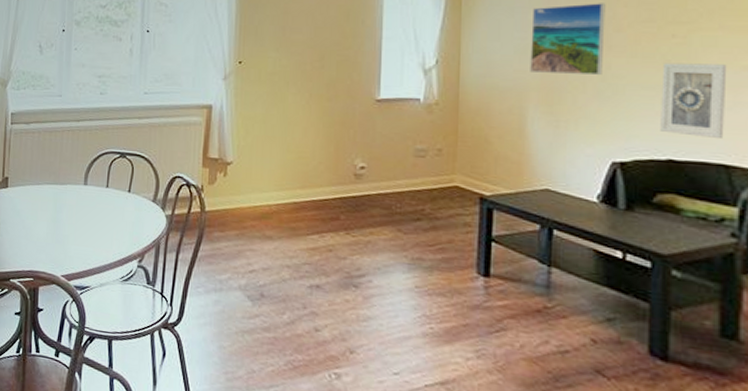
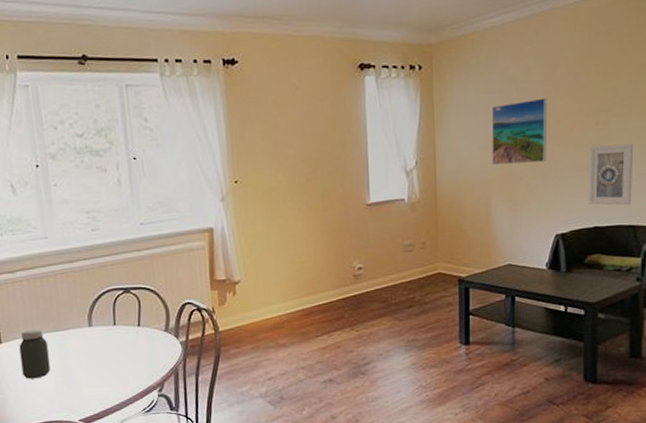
jar: none [20,179,46,227] -> present [19,329,51,379]

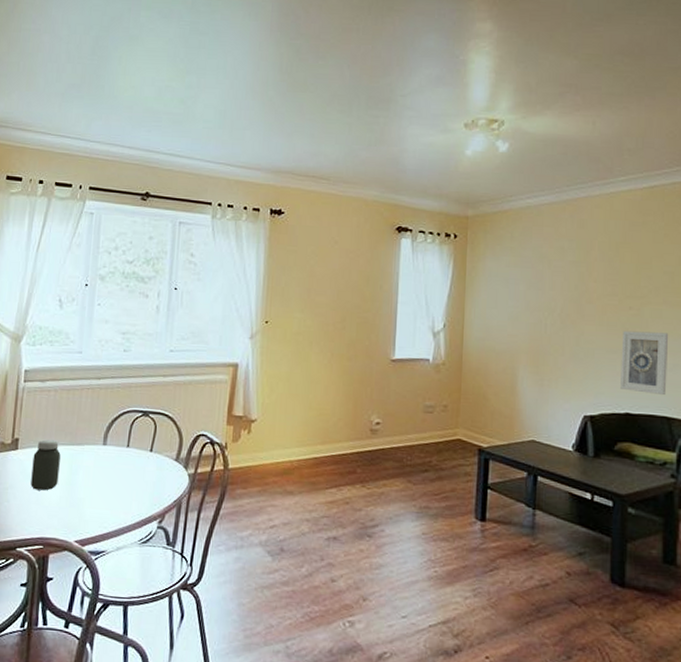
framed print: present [491,98,548,165] -> none [521,278,580,340]

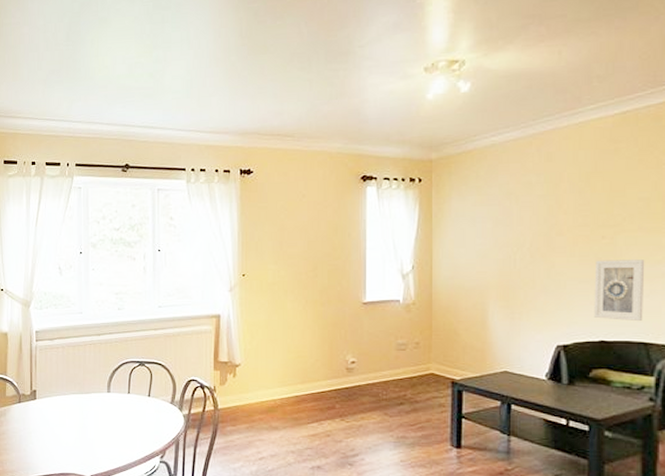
jar: present [30,439,61,491] -> none [50,390,72,434]

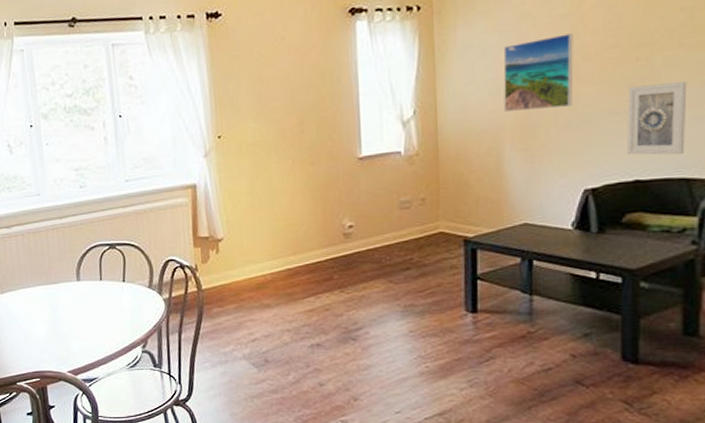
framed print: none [490,211,549,273] -> present [503,33,574,112]

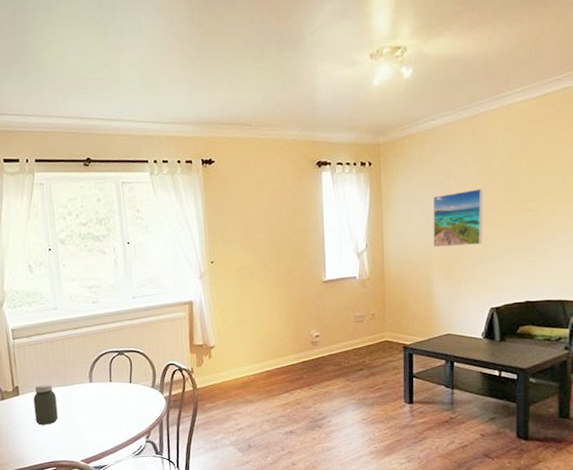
jar: none [14,282,42,329] -> present [33,384,58,425]
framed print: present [627,81,688,155] -> none [521,228,562,283]

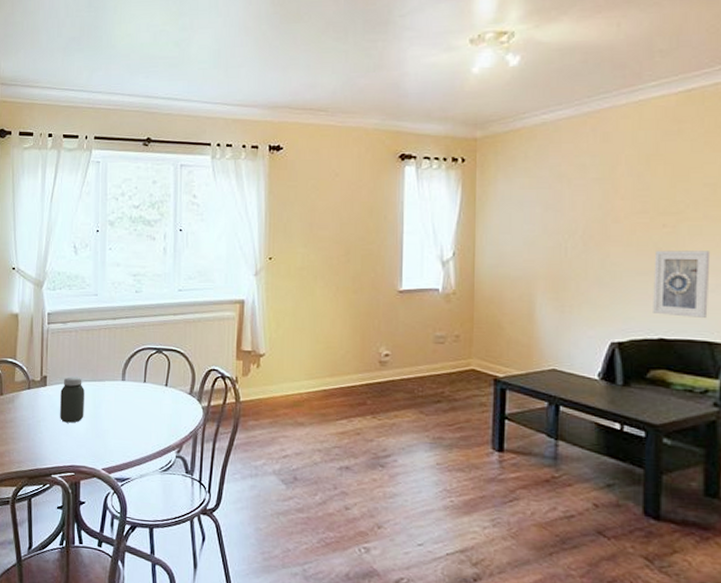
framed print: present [433,188,483,247] -> none [538,196,605,263]
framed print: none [521,228,562,283] -> present [653,250,711,319]

